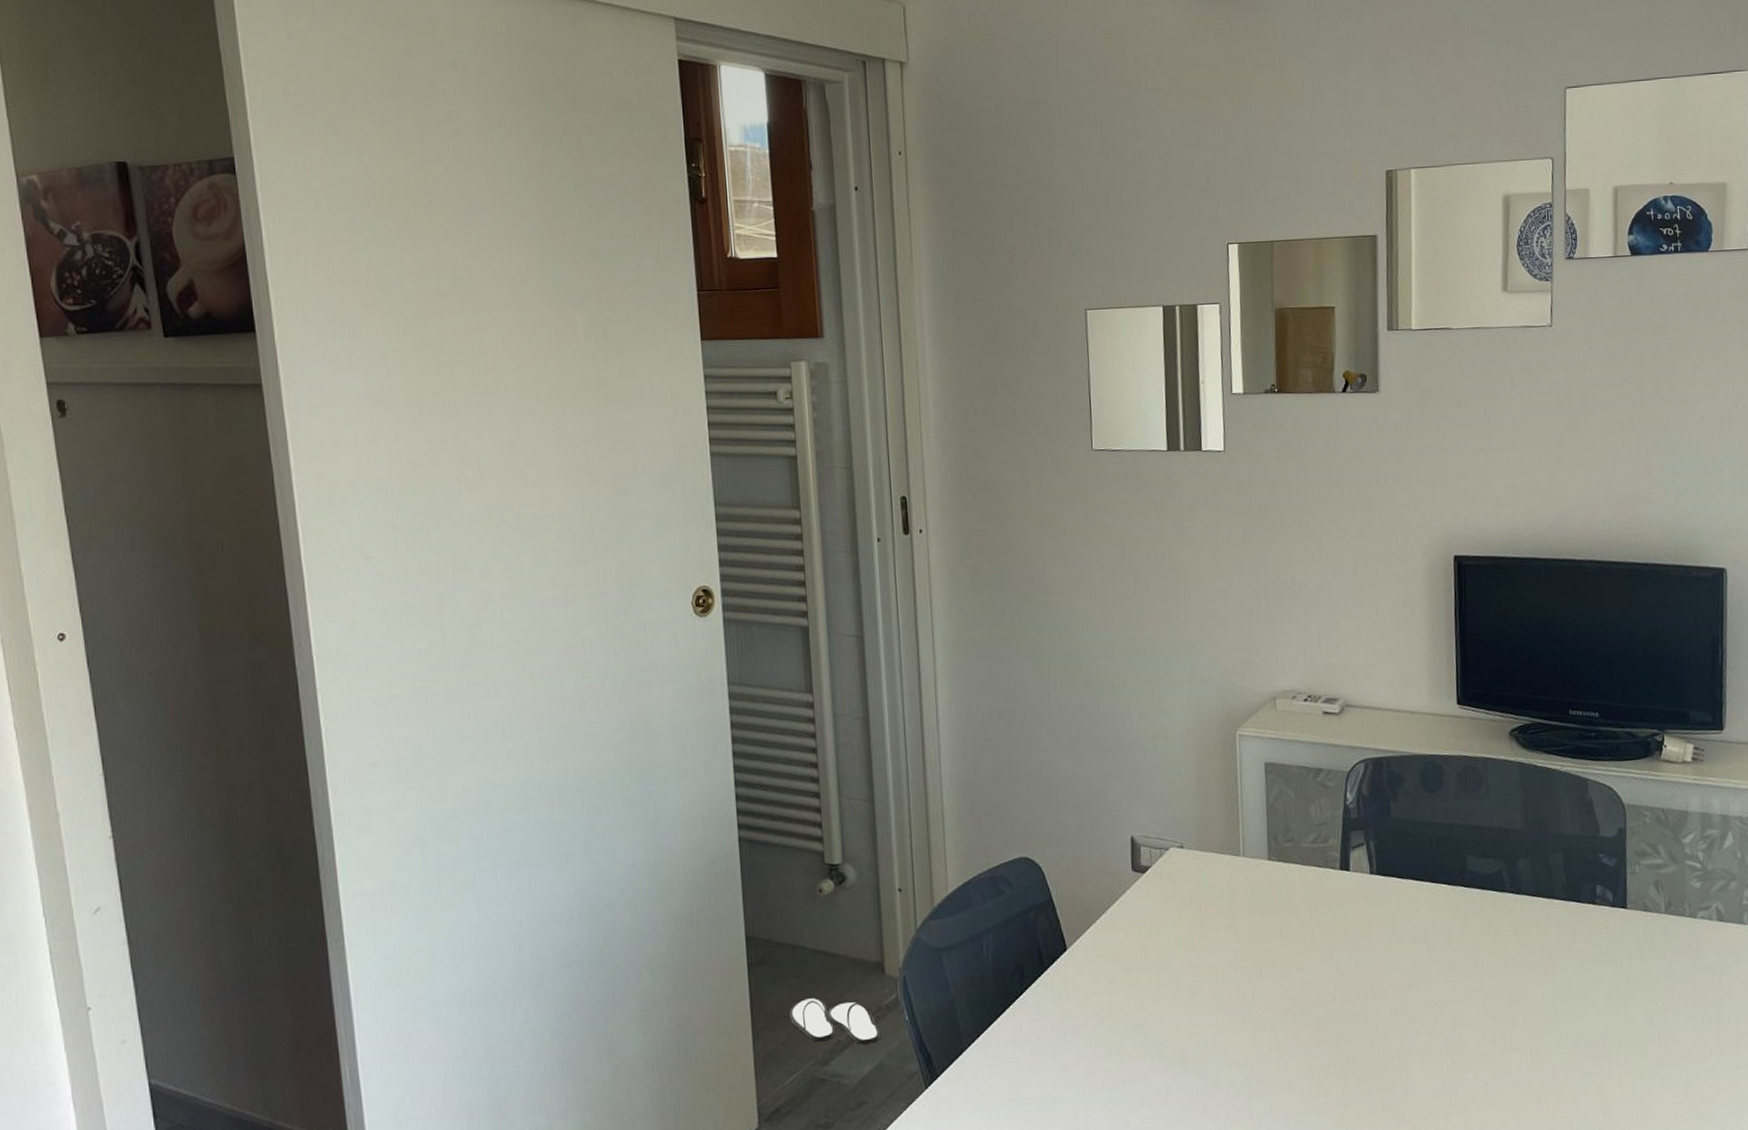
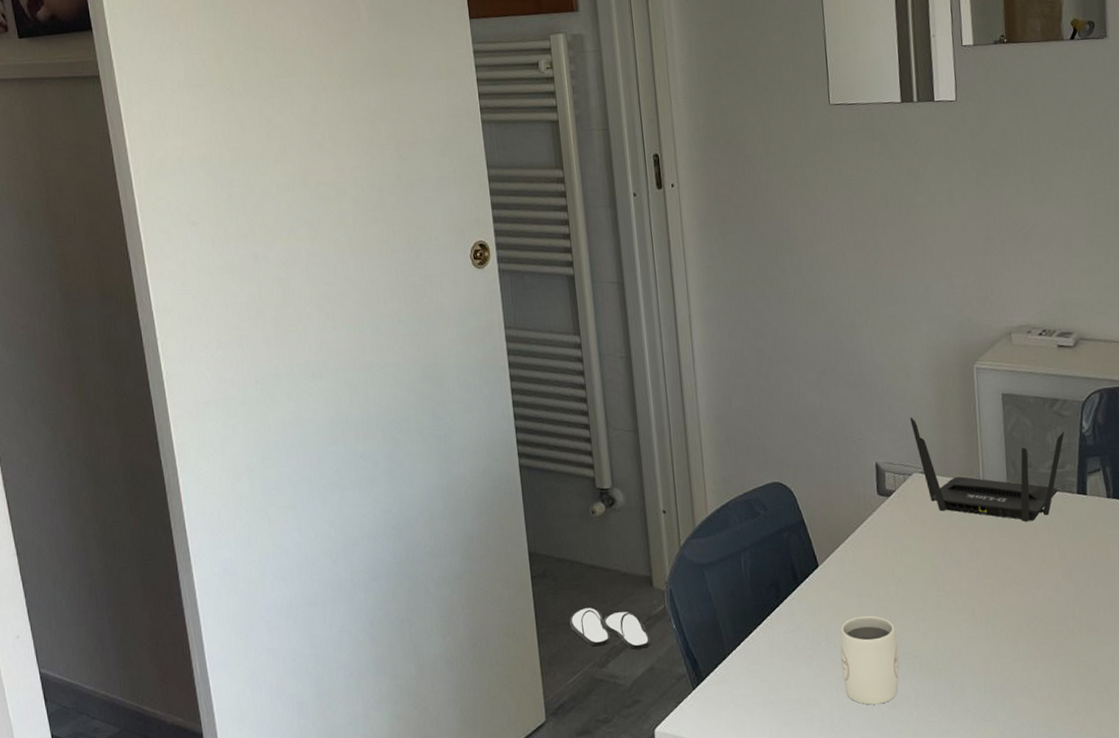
mug: none [1087,1002,1151,1102] -> present [840,615,899,705]
wifi router: none [1168,787,1328,901] -> present [910,417,1065,522]

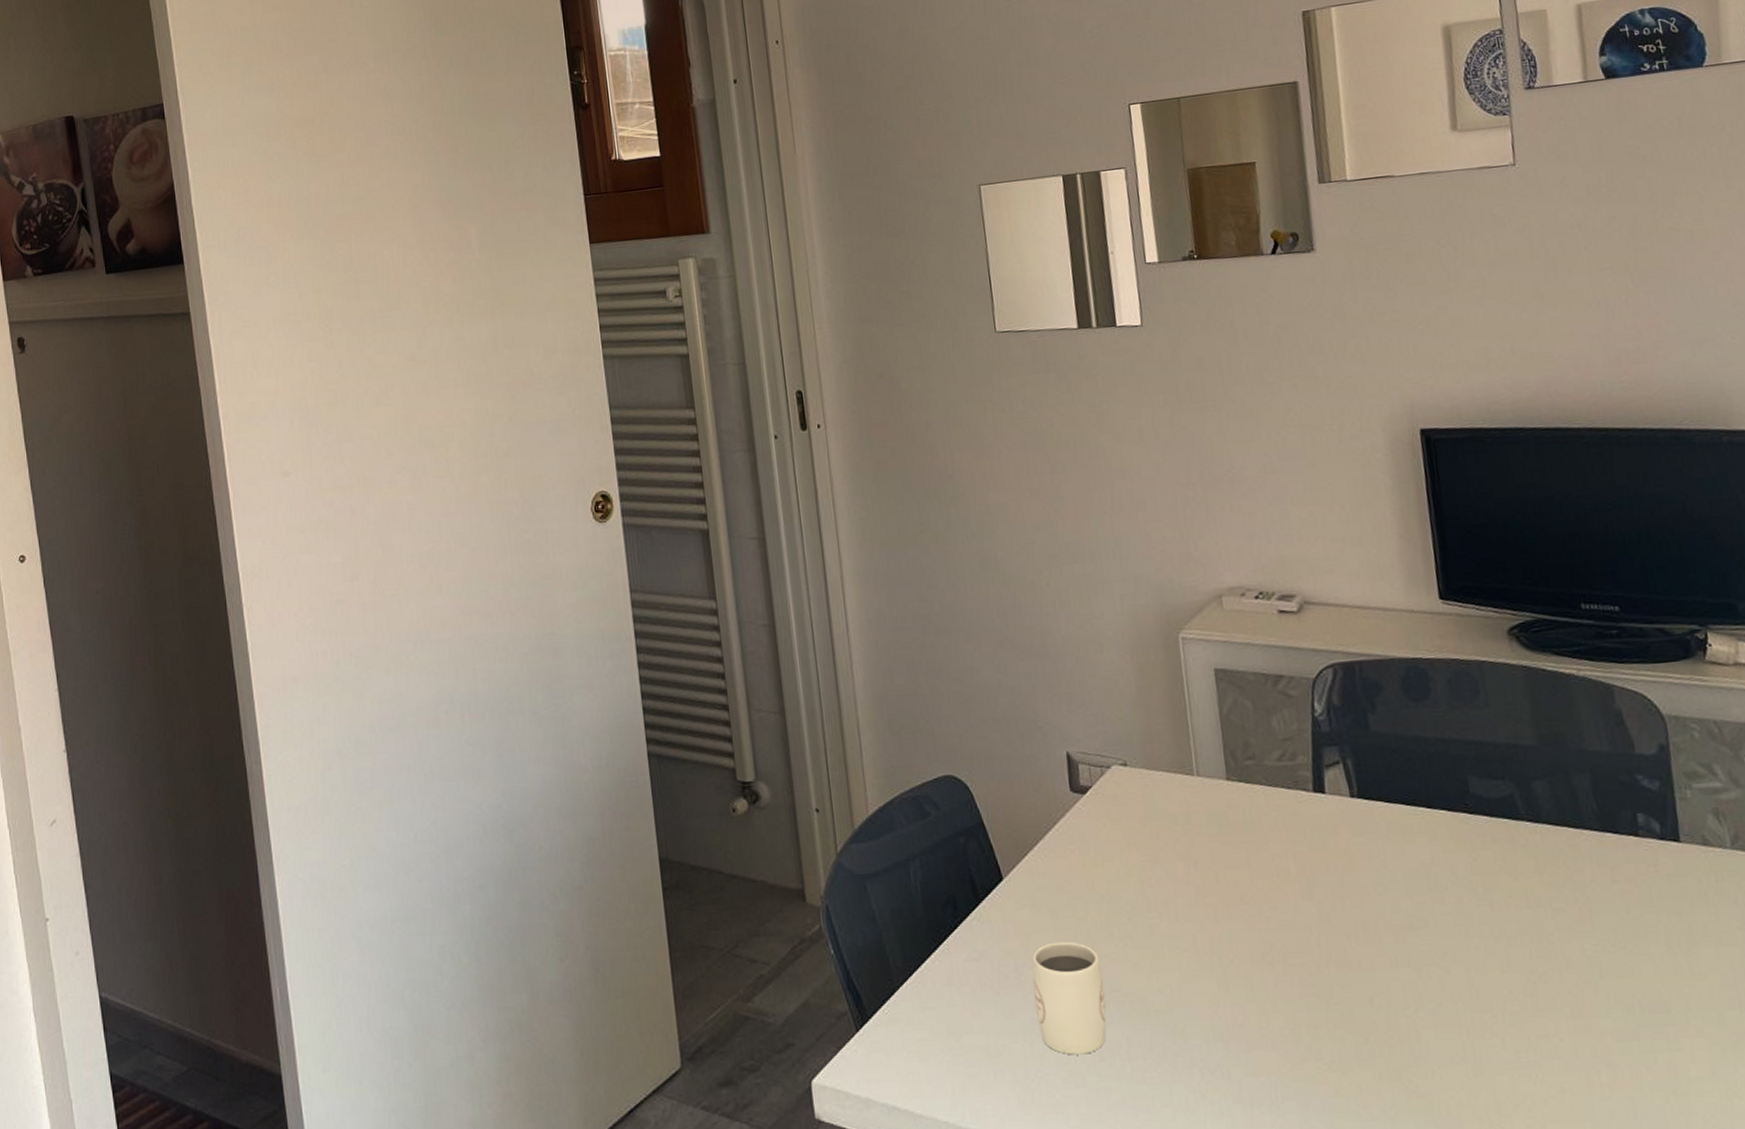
slippers: present [569,608,652,649] -> none [708,927,805,979]
wifi router: present [910,417,1065,522] -> none [1105,697,1293,827]

